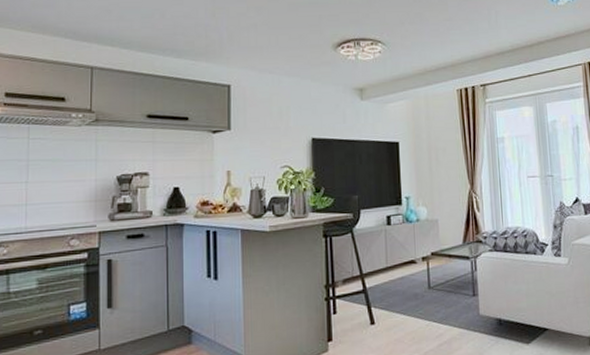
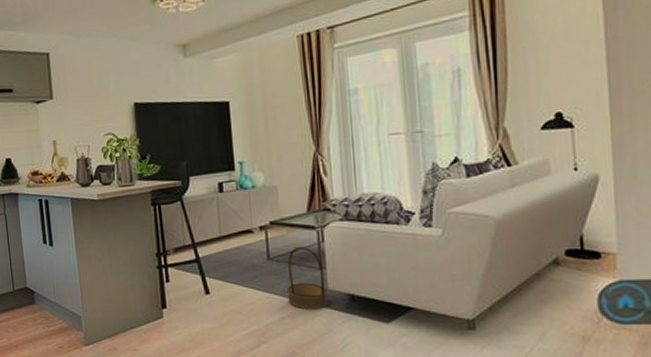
basket: none [445,275,479,335] -> present [287,246,328,310]

